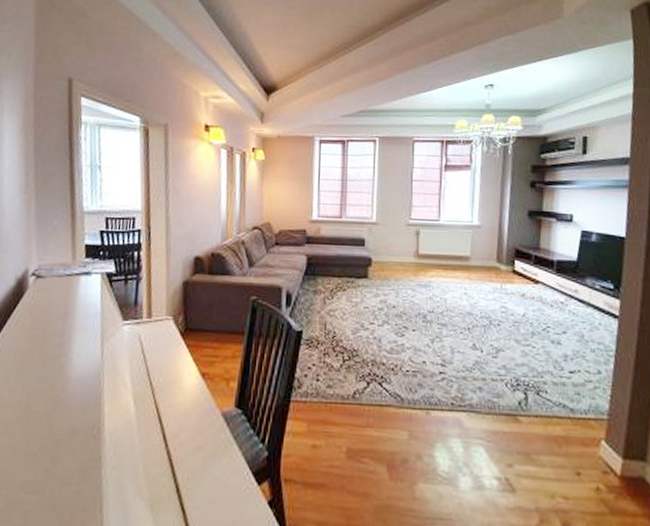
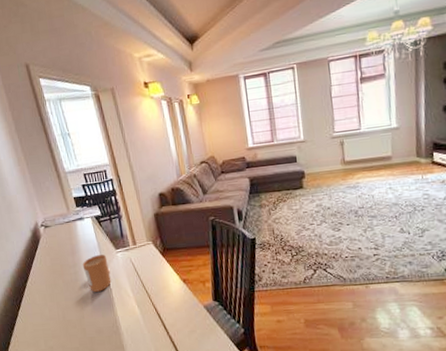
candle: none [73,324,109,375] -> present [82,254,111,292]

